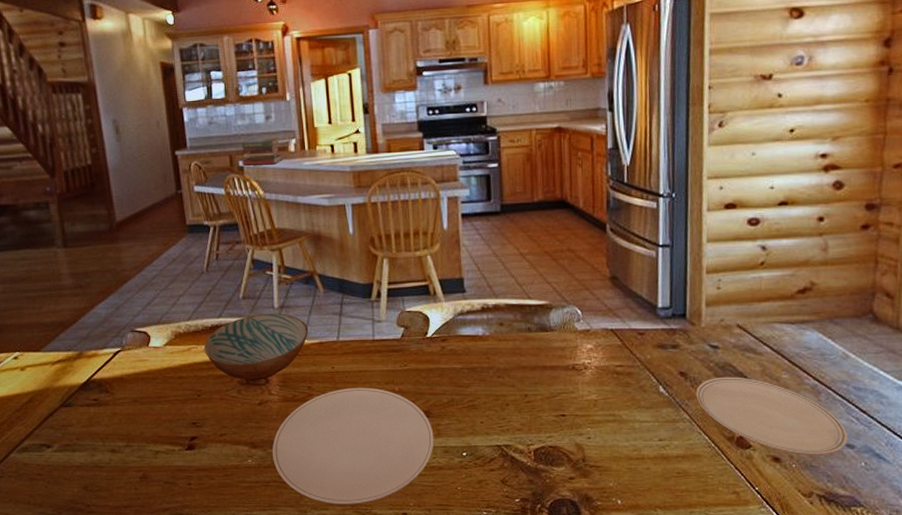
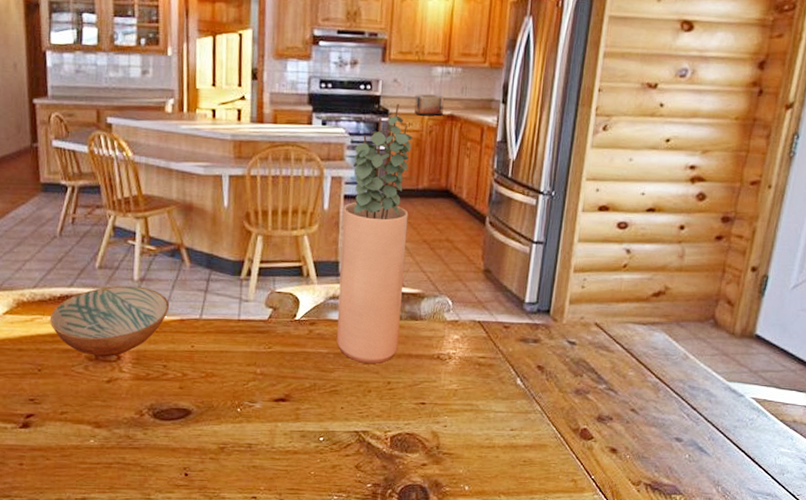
books: present [241,138,283,166] -> none [110,94,157,125]
plate: present [272,387,434,505] -> none [118,368,293,488]
vase: none [462,121,531,377] -> present [336,103,413,364]
toaster: none [520,109,551,131] -> present [414,93,445,116]
plate: present [695,377,848,455] -> none [549,371,678,448]

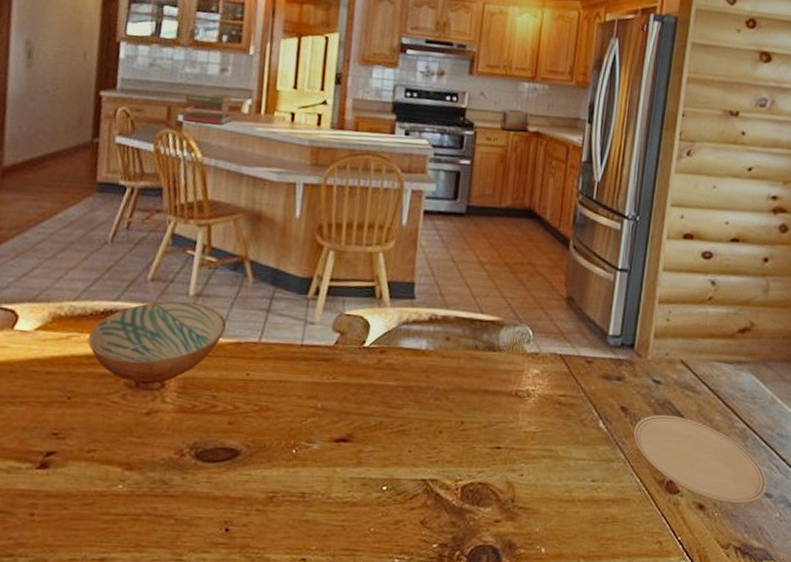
books: none [110,94,157,125] -> present [181,91,232,125]
vase: present [336,103,413,364] -> none [407,117,498,400]
plate: none [549,371,678,448] -> present [633,414,767,504]

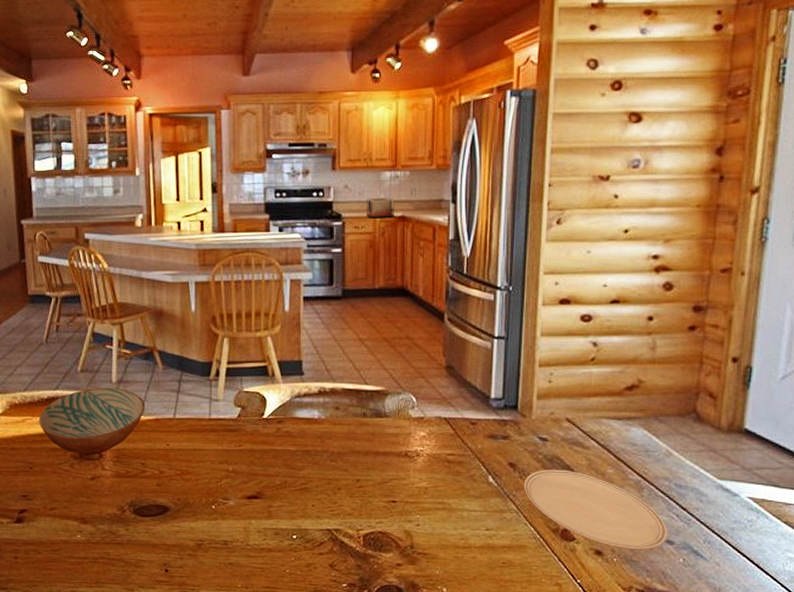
books: present [181,91,232,125] -> none [87,212,129,239]

